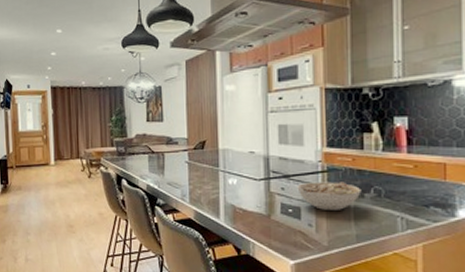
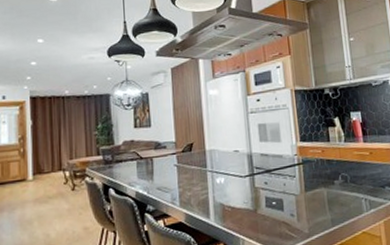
bowl: present [297,182,361,210] -> none [278,171,332,200]

